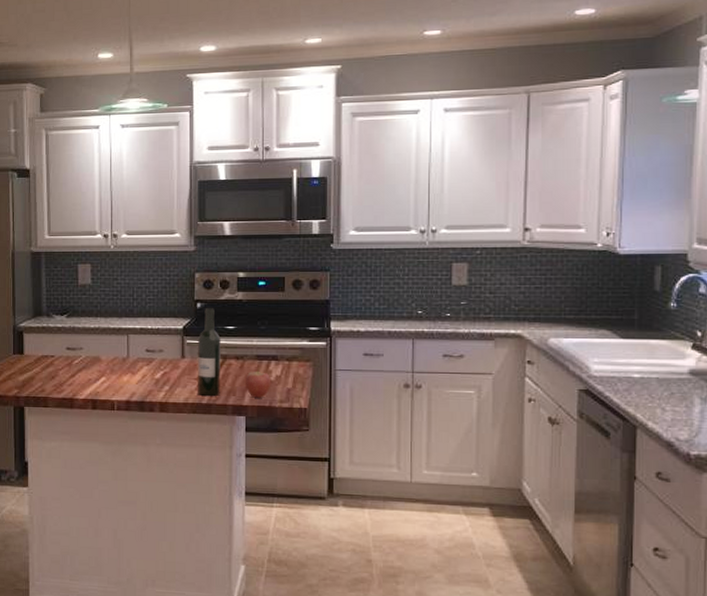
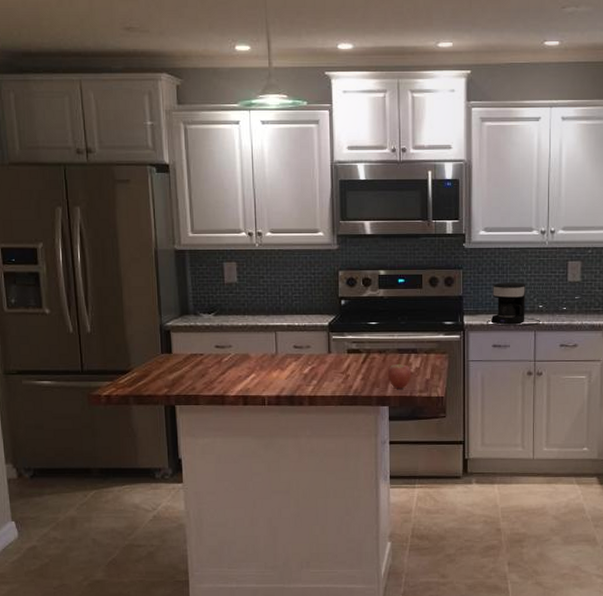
wine bottle: present [197,308,221,396] -> none [343,305,365,388]
coffee maker: none [356,285,419,334] -> present [486,282,540,327]

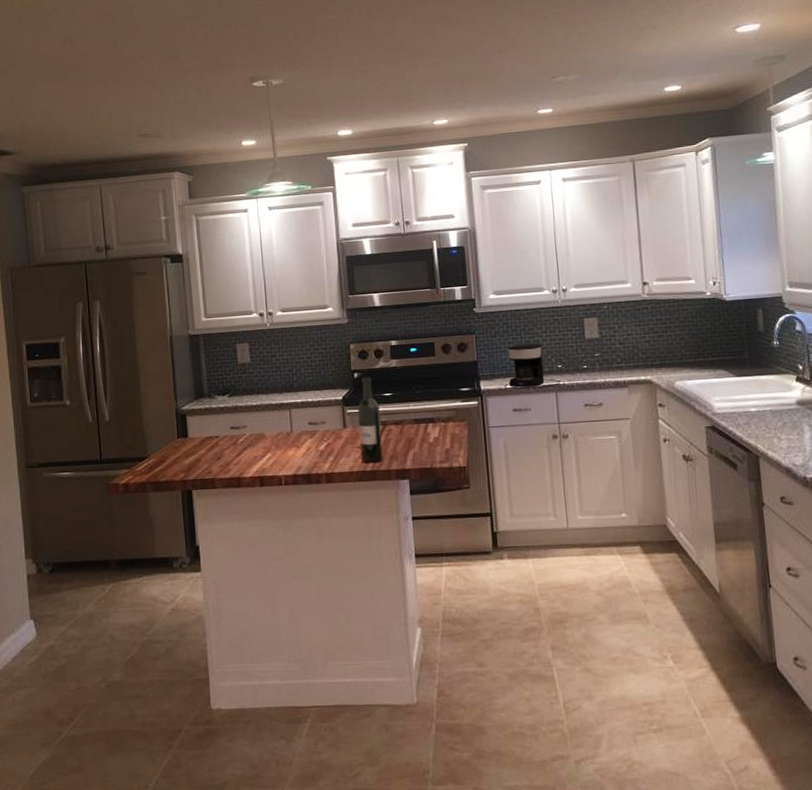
wine bottle: none [343,305,365,388] -> present [358,377,383,463]
fruit: present [387,361,412,389] -> none [405,431,431,461]

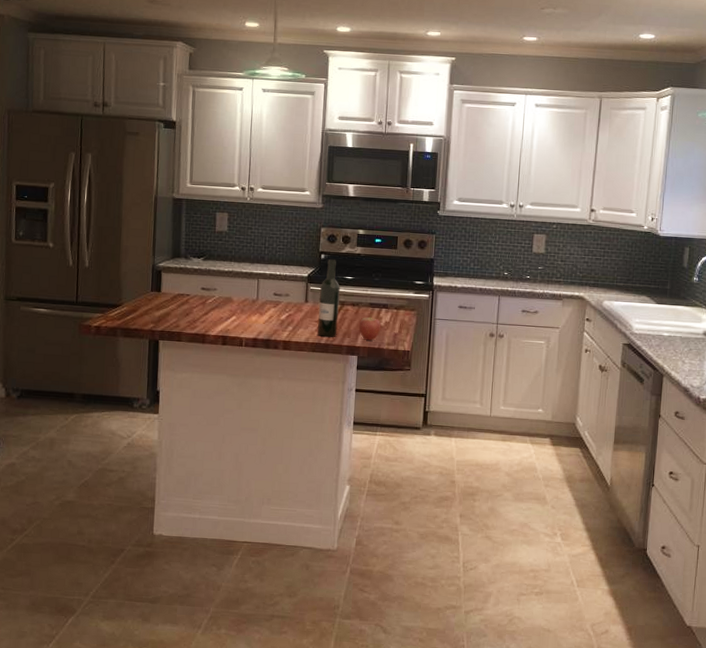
fruit: none [405,431,431,461] -> present [358,314,381,341]
coffee maker: present [503,343,561,390] -> none [454,249,505,291]

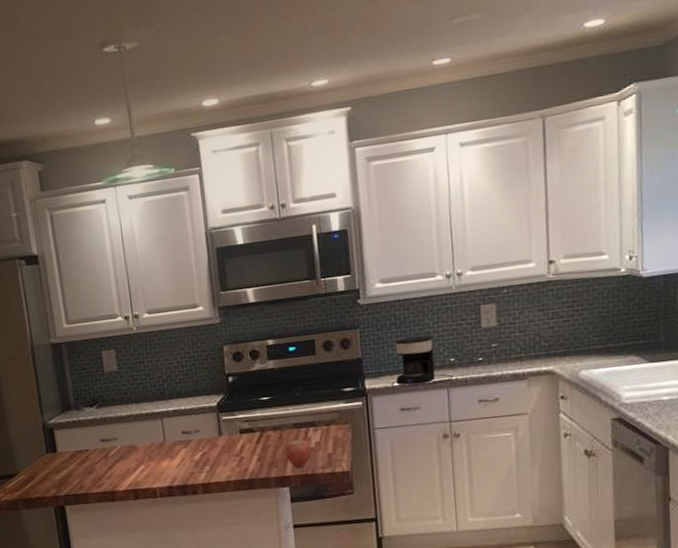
wine bottle: present [316,259,340,337] -> none [233,380,262,472]
coffee maker: none [454,249,505,291] -> present [390,335,453,387]

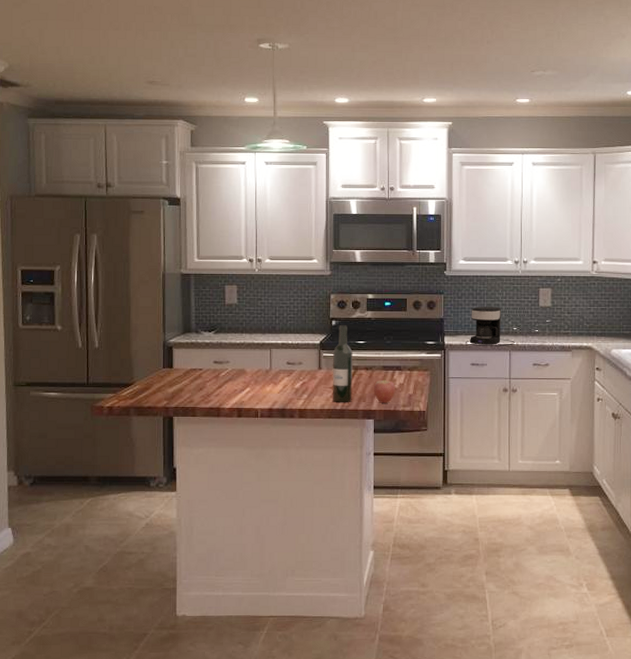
wine bottle: none [233,380,262,472] -> present [332,325,353,402]

